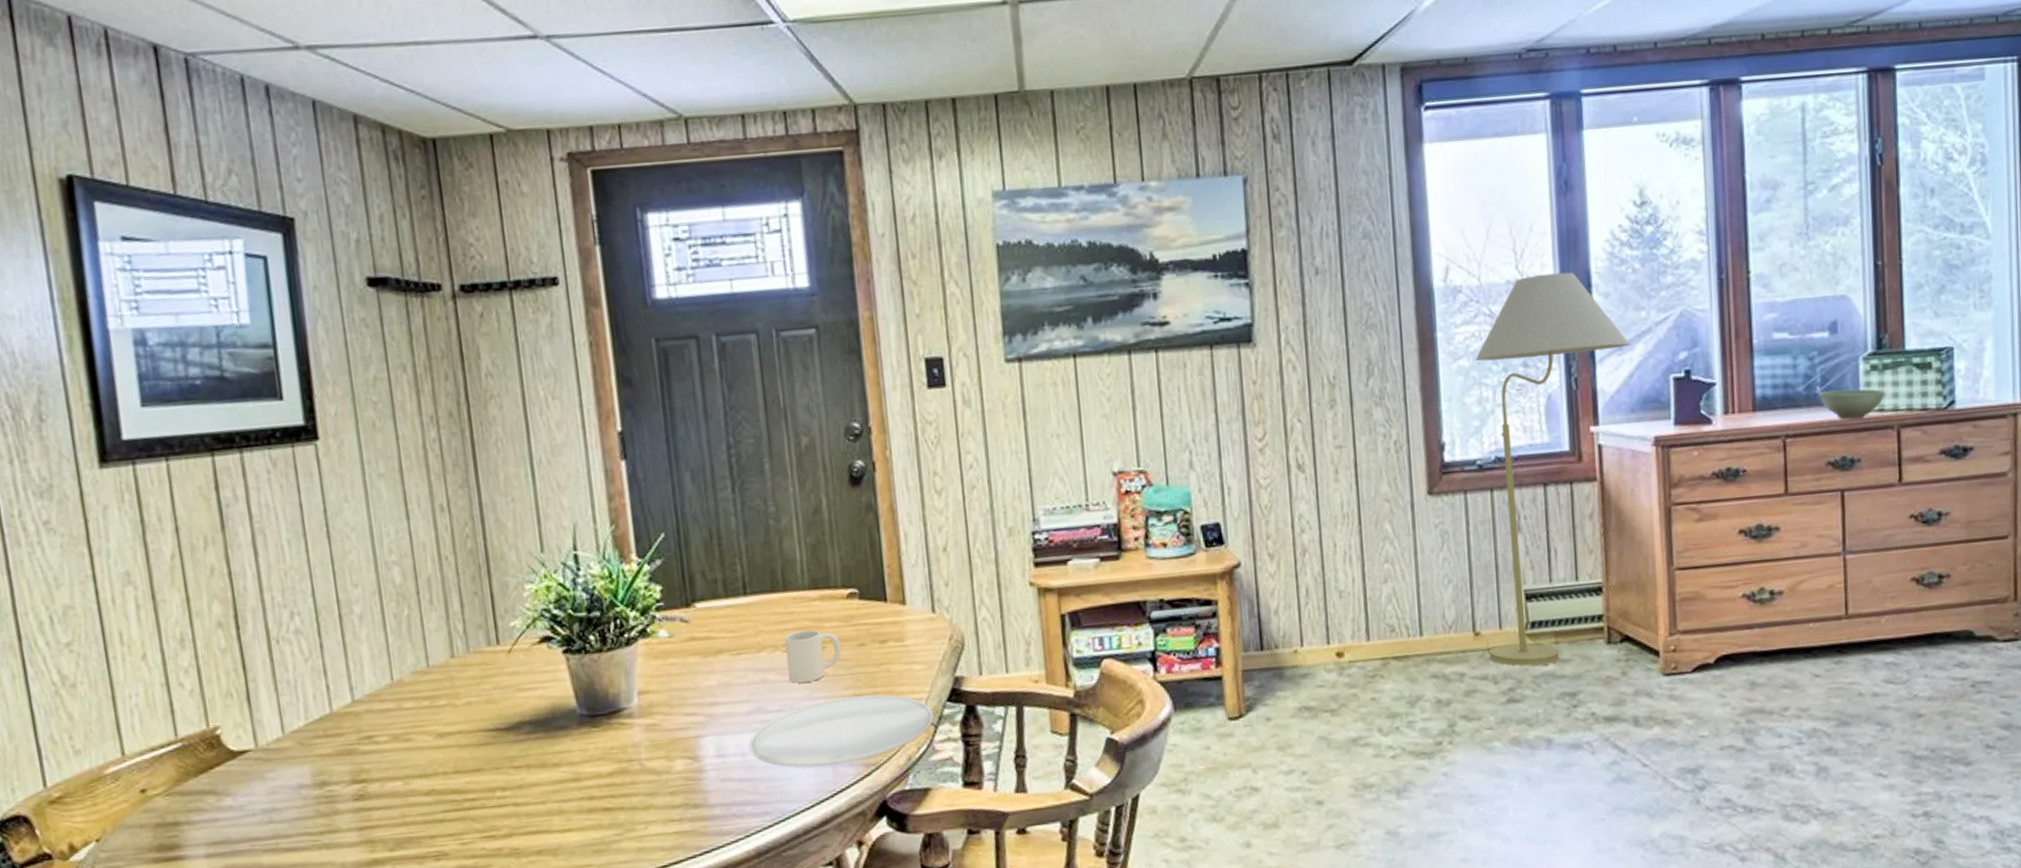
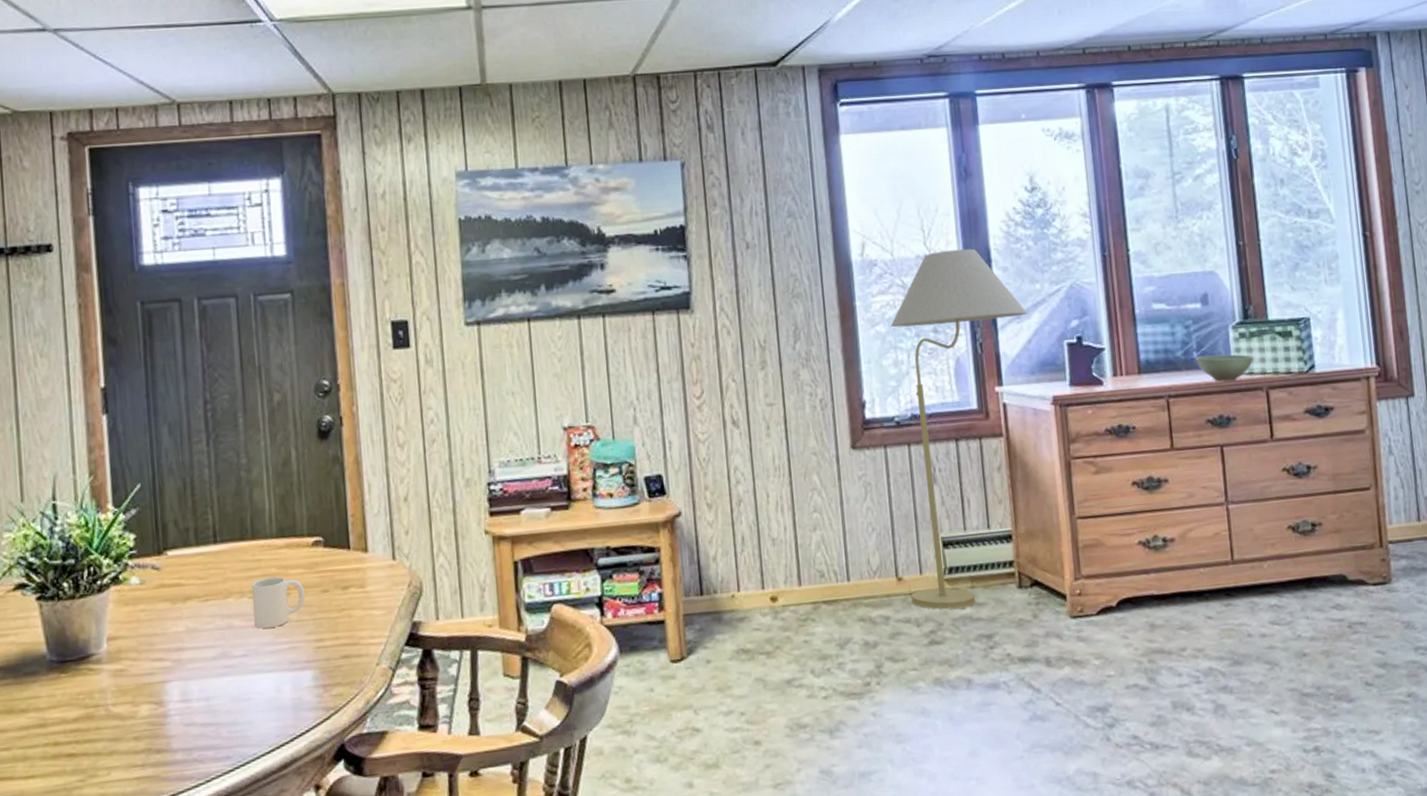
plate: present [748,694,934,768] -> none [213,639,392,712]

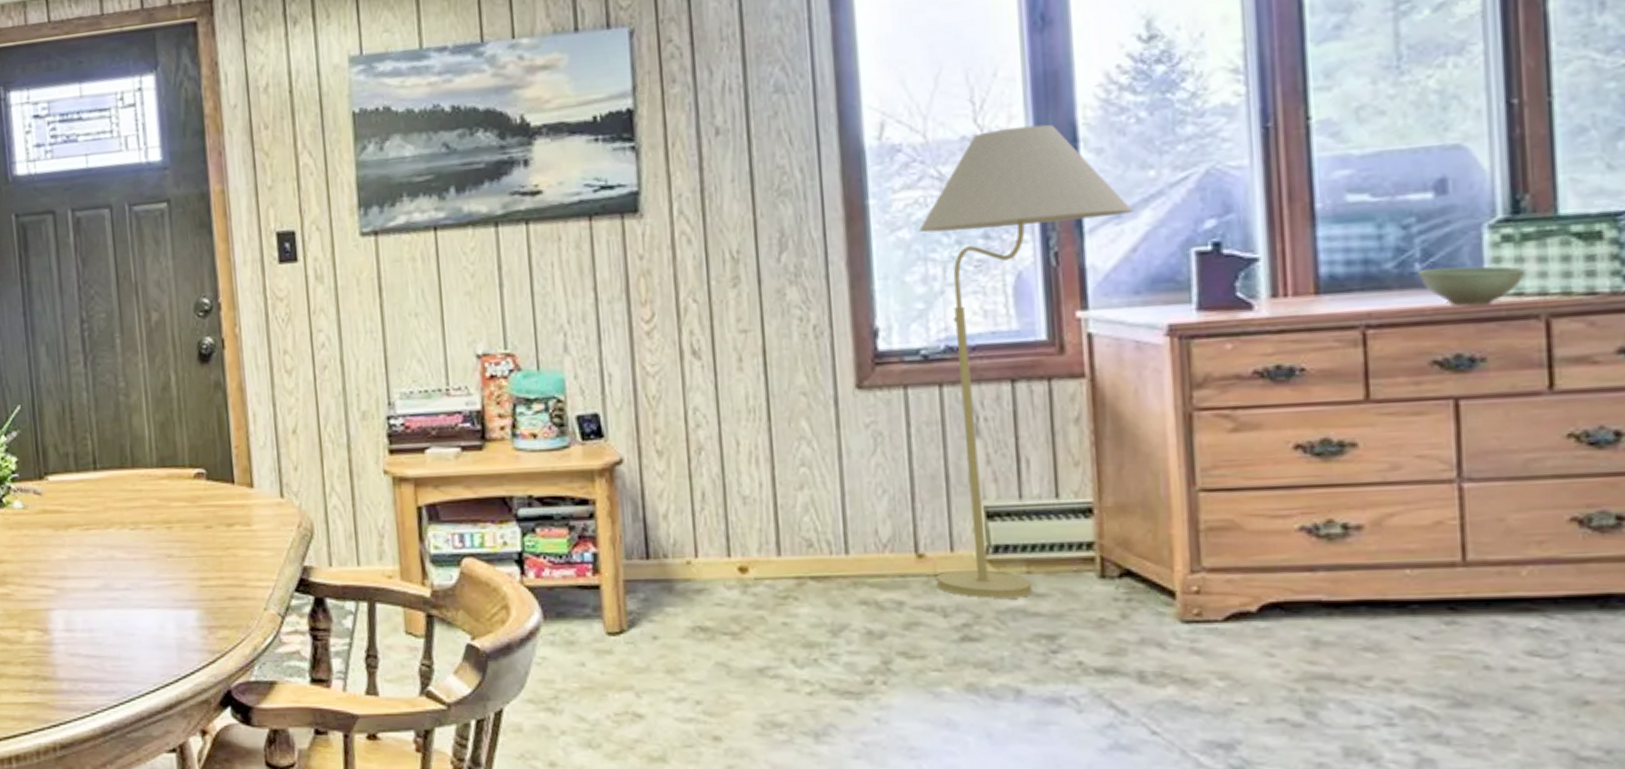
mug: present [251,576,306,629] -> none [132,508,188,562]

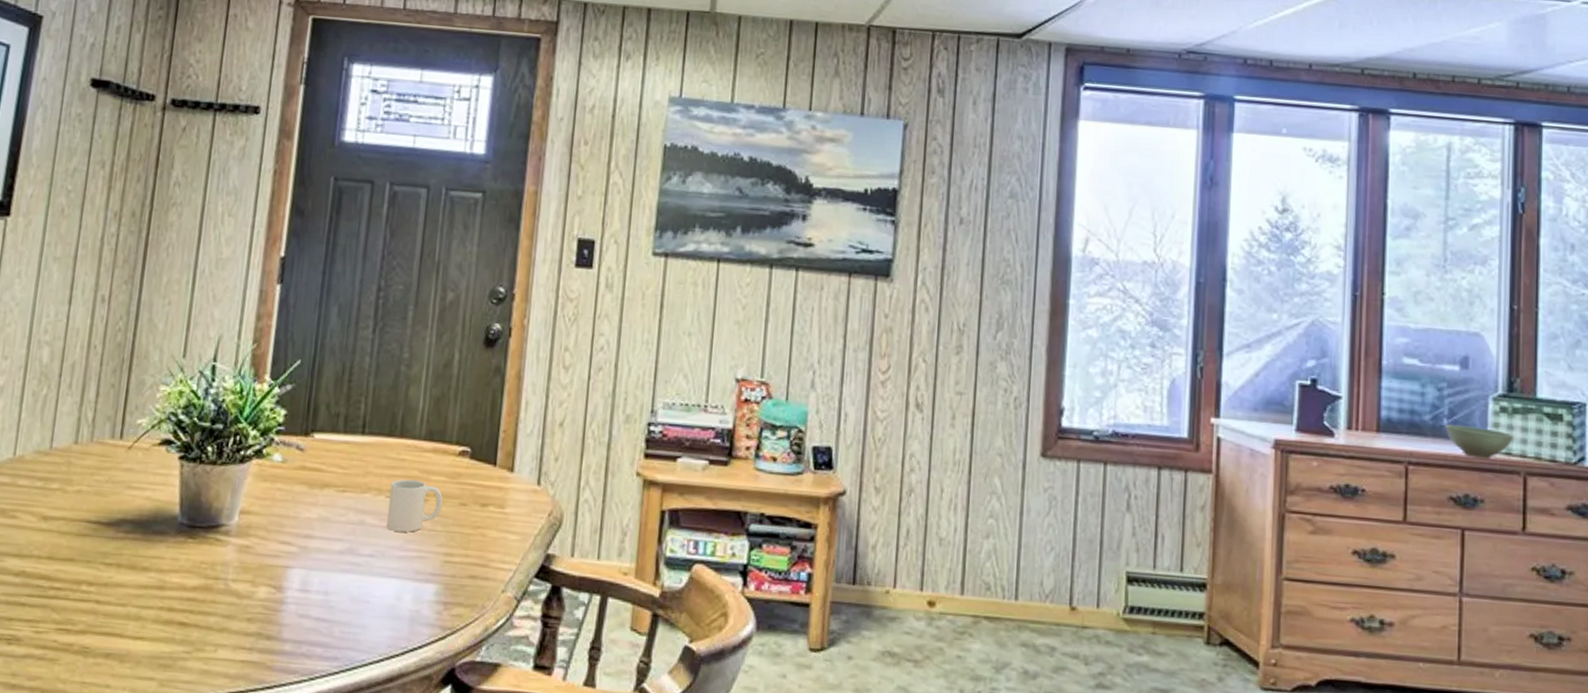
mug: none [132,508,188,562] -> present [386,479,443,532]
floor lamp: present [919,124,1134,599] -> none [1083,261,1260,655]

